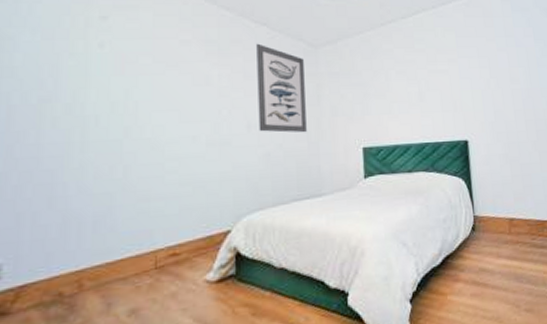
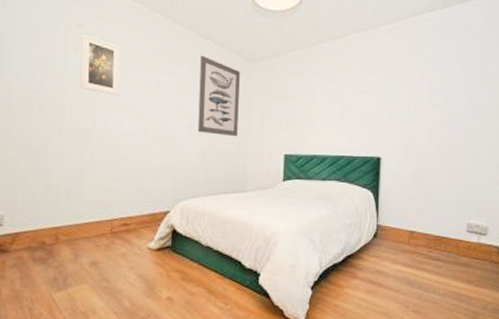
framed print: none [106,26,159,97] -> present [80,33,121,96]

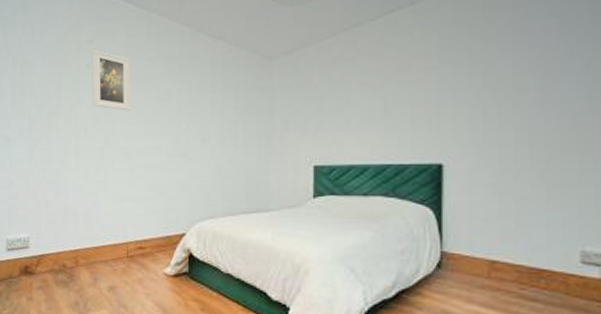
wall art: present [197,55,240,137] -> none [212,58,257,148]

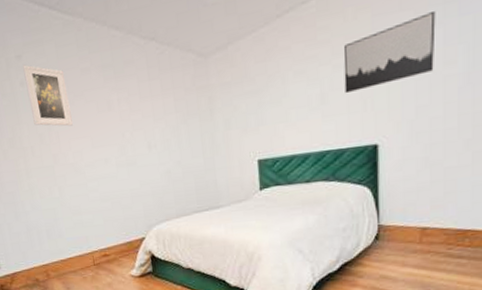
wall art: none [409,40,505,110] -> present [343,12,436,94]

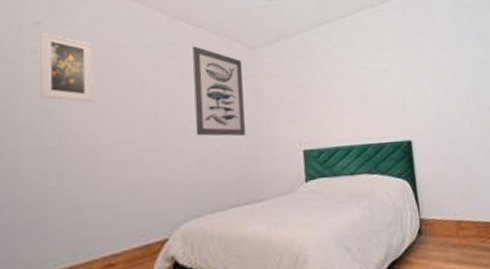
wall art: none [147,61,202,151] -> present [193,46,245,137]
wall art: present [343,12,436,94] -> none [377,39,447,95]

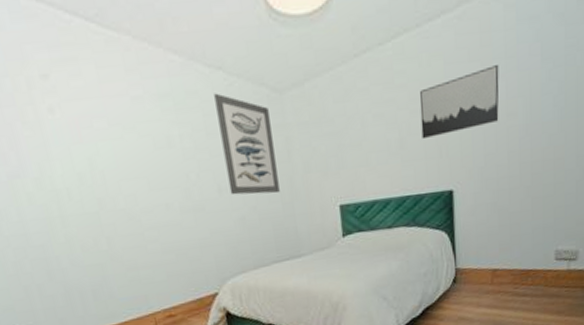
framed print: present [39,32,94,102] -> none [50,86,123,165]
wall art: none [377,39,447,95] -> present [420,65,499,140]

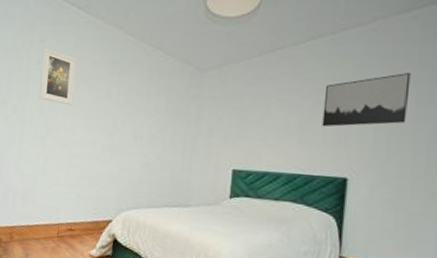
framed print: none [50,86,123,165] -> present [39,48,77,106]
wall art: present [214,93,280,195] -> none [143,65,189,149]

